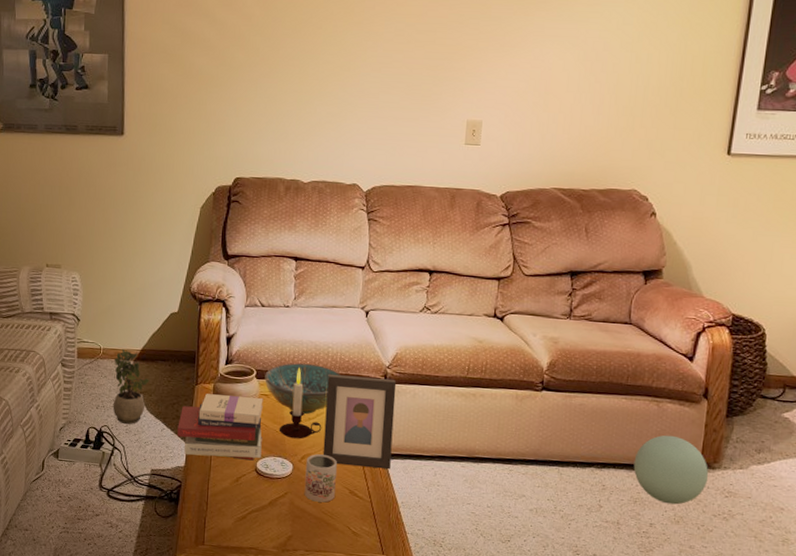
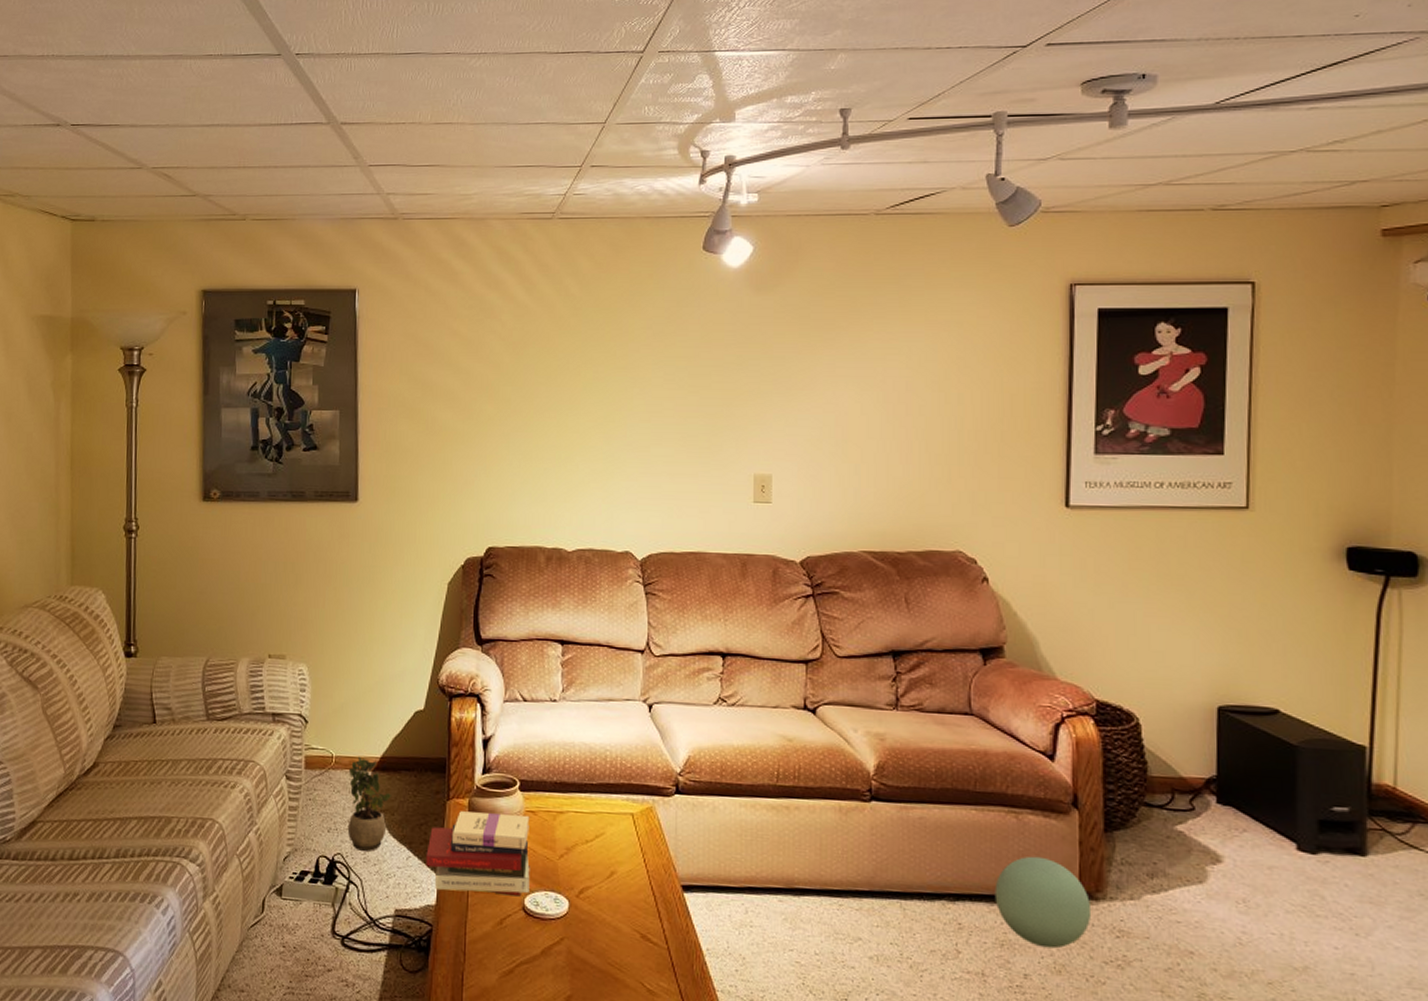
decorative bowl: present [265,363,341,415] -> none [530,771,622,836]
candle: present [279,367,322,440] -> none [550,776,603,868]
mug: present [304,453,337,503] -> none [584,886,624,951]
picture frame: present [323,373,397,470] -> none [605,783,691,906]

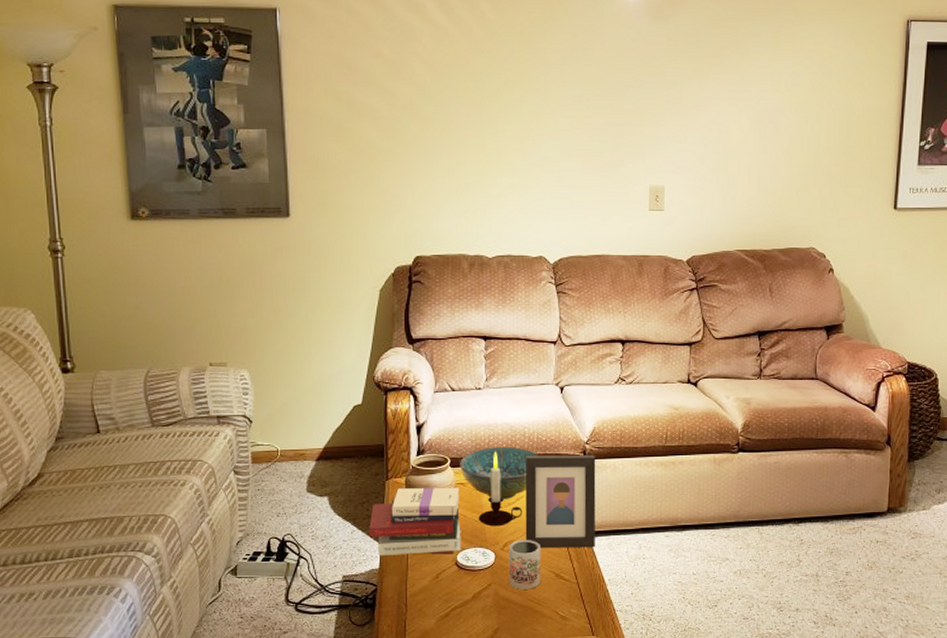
potted plant: present [347,756,392,851] -> none [293,448,336,530]
decorative bowl: none [530,771,622,836] -> present [460,447,539,500]
candle: none [550,776,603,868] -> present [478,451,523,527]
mug: none [584,886,624,951] -> present [508,539,542,590]
picture frame: none [605,783,691,906] -> present [525,455,596,549]
ball: present [994,856,1092,949] -> none [828,484,896,551]

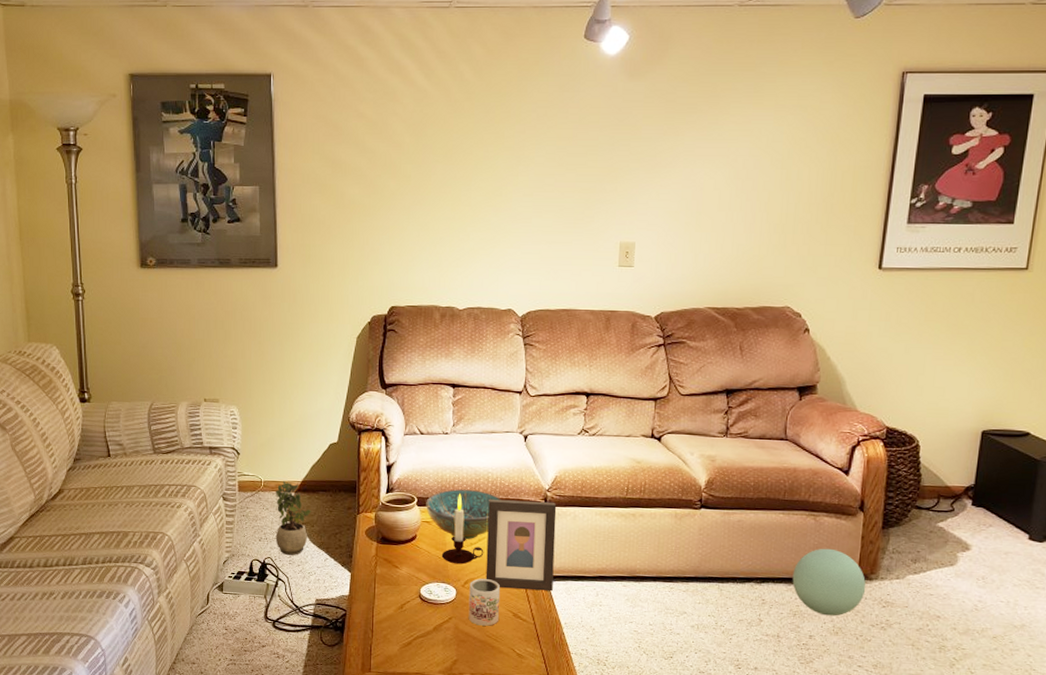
potted plant: none [293,448,336,530] -> present [275,480,312,555]
books: present [369,487,461,556] -> none [340,522,425,587]
ball: none [828,484,896,551] -> present [792,548,866,616]

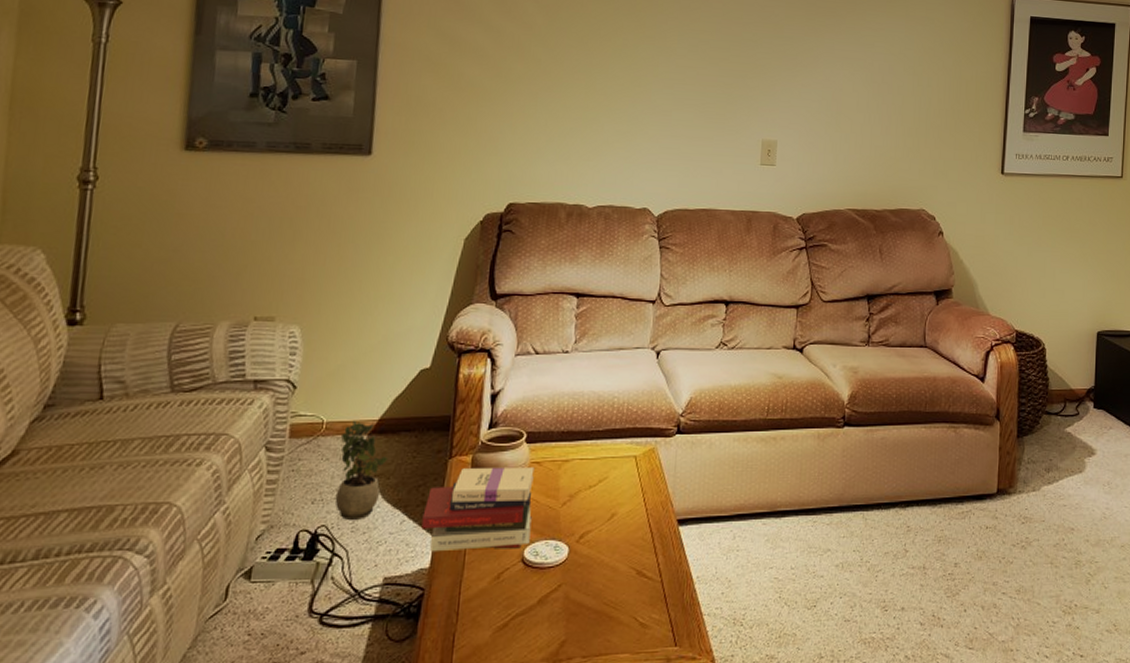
books: none [340,522,425,587] -> present [421,466,535,552]
decorative bowl: present [426,489,501,540] -> none [537,420,627,482]
candle: present [441,493,484,565] -> none [552,424,605,514]
mug: present [468,578,500,626] -> none [582,528,622,591]
picture frame: present [485,498,557,592] -> none [605,429,691,540]
ball: present [792,548,866,616] -> none [936,462,1006,539]

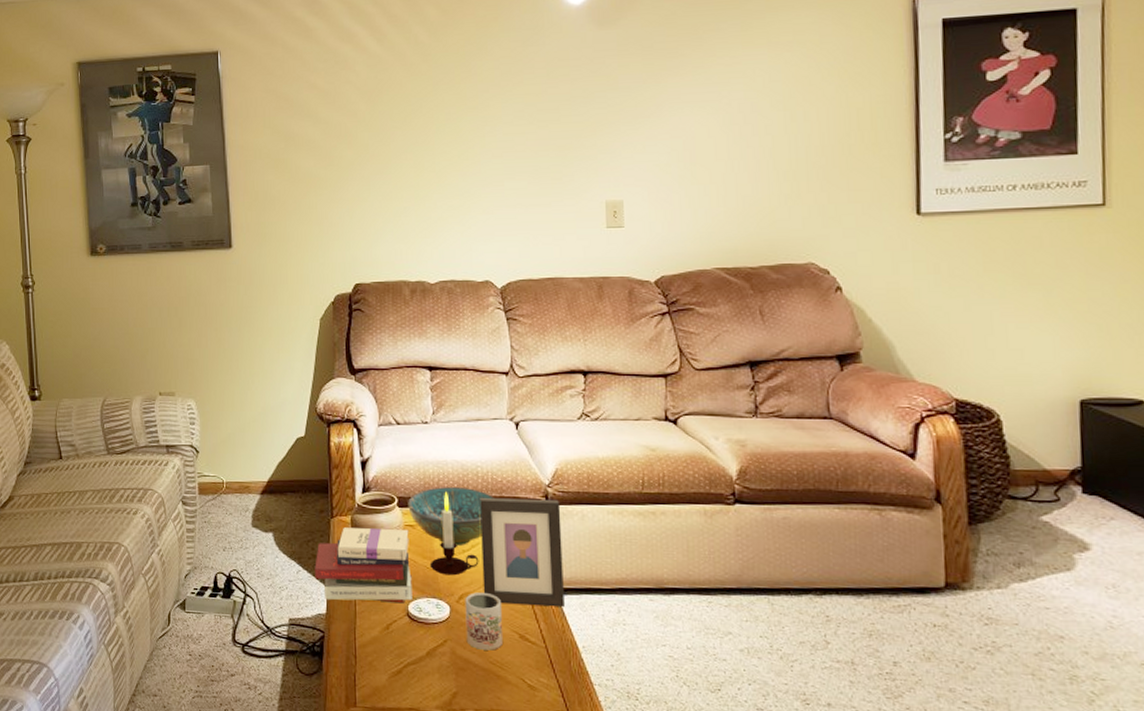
potted plant: present [334,420,389,520] -> none [238,481,280,567]
decorative bowl: none [537,420,627,482] -> present [408,487,494,547]
candle: none [552,424,605,514] -> present [429,491,479,576]
mug: none [582,528,622,591] -> present [465,591,504,651]
picture frame: none [605,429,691,540] -> present [480,497,565,608]

